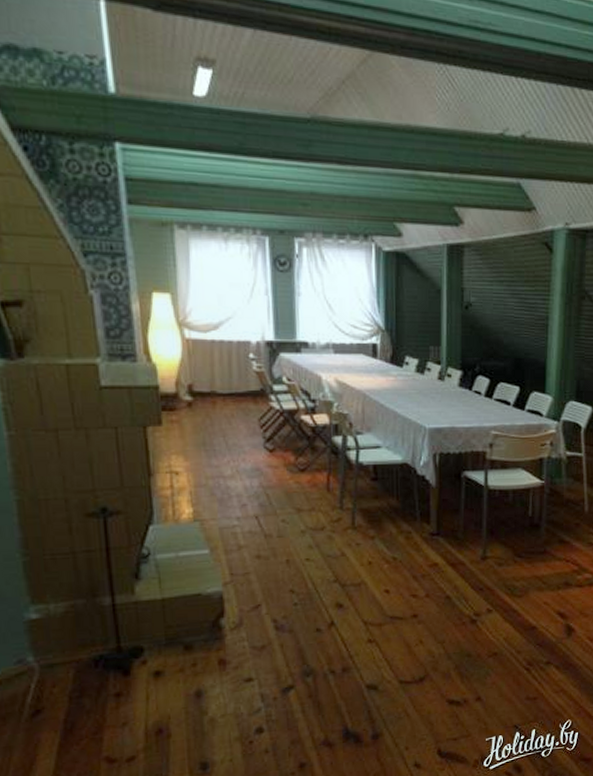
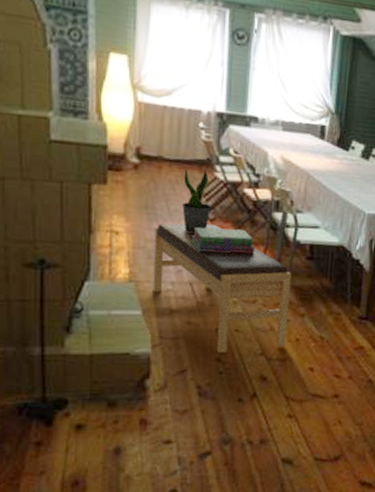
bench: none [215,454,359,585] -> present [152,223,291,354]
potted plant: none [239,399,270,466] -> present [182,169,212,233]
stack of books: none [252,458,319,484] -> present [191,227,256,254]

